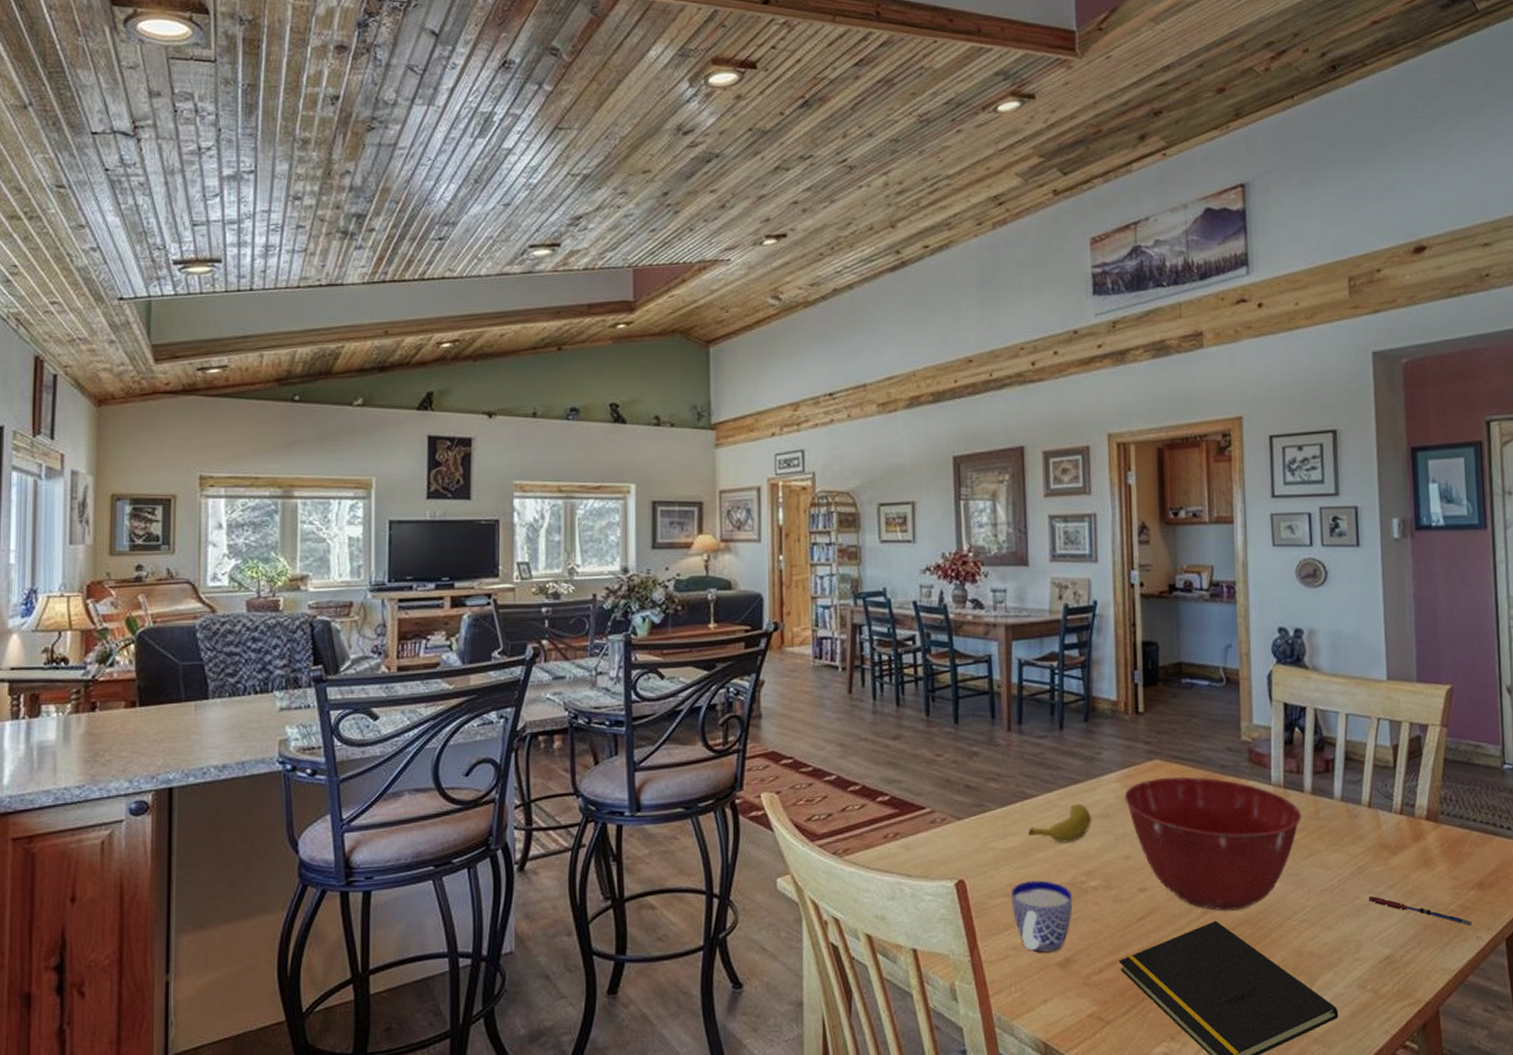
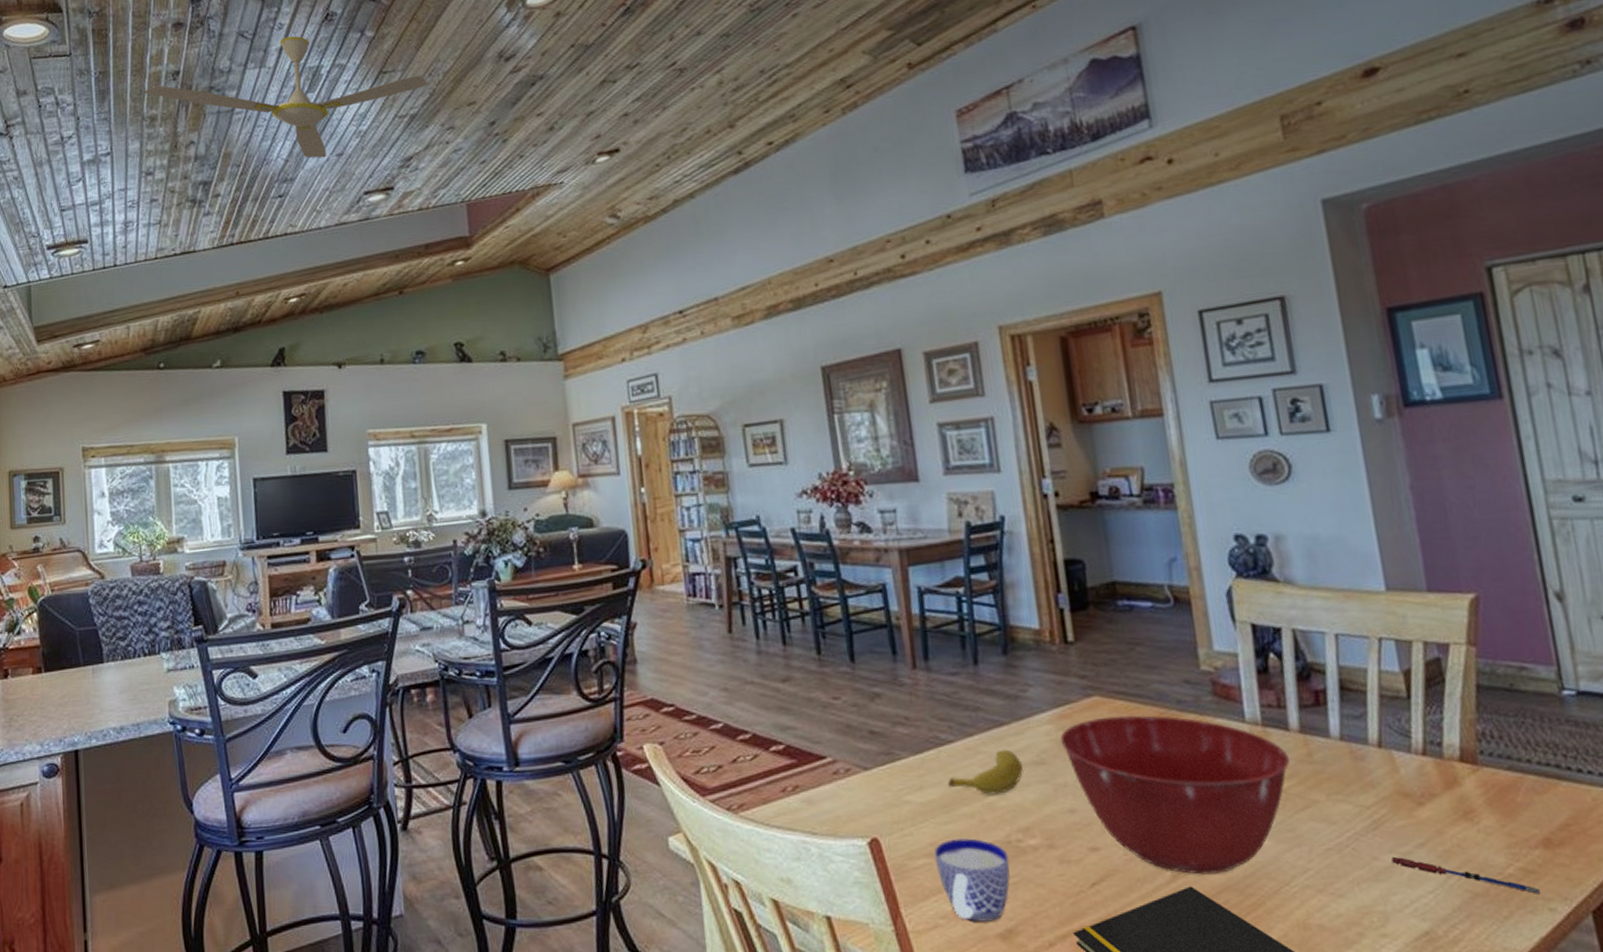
ceiling fan: none [297,78,603,206] -> present [144,36,428,158]

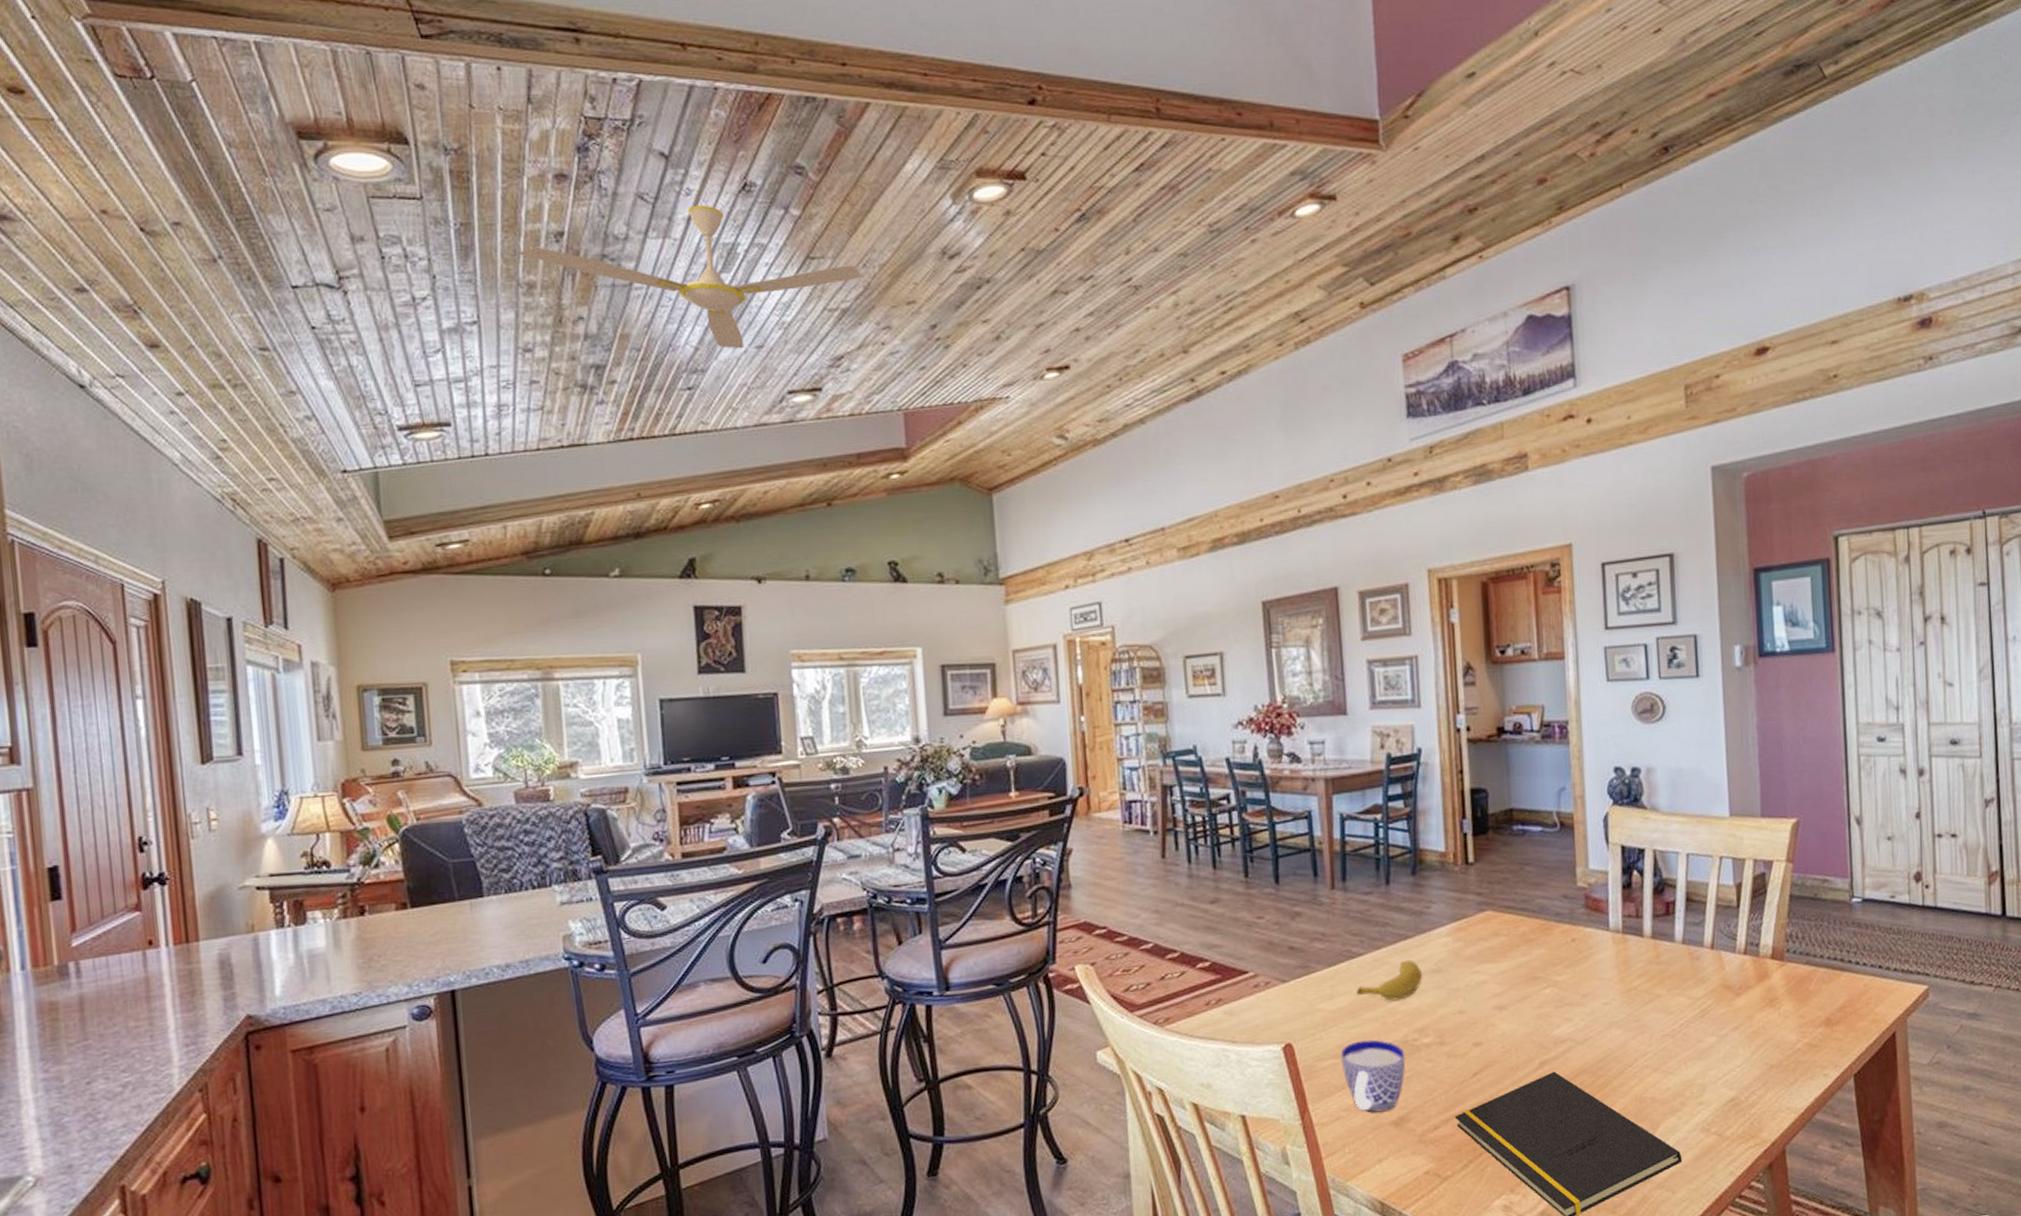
mixing bowl: present [1060,715,1290,875] -> none [1456,926,1642,1062]
pen: present [1391,856,1541,894] -> none [1712,1038,1820,1064]

